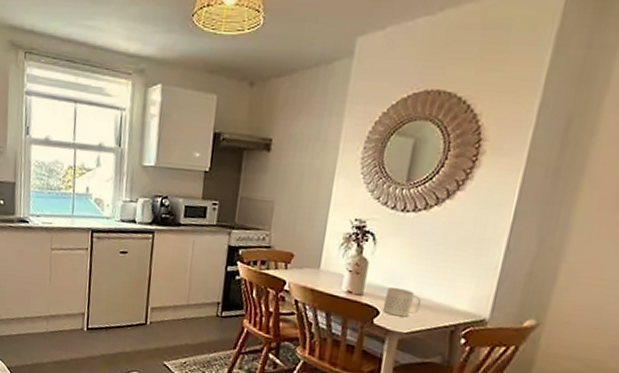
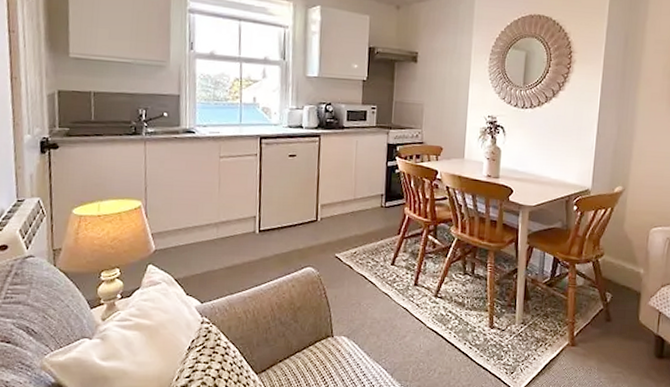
mug: present [382,286,421,318] -> none [515,169,542,193]

